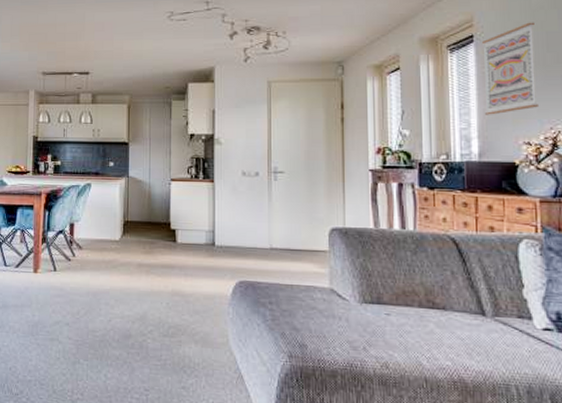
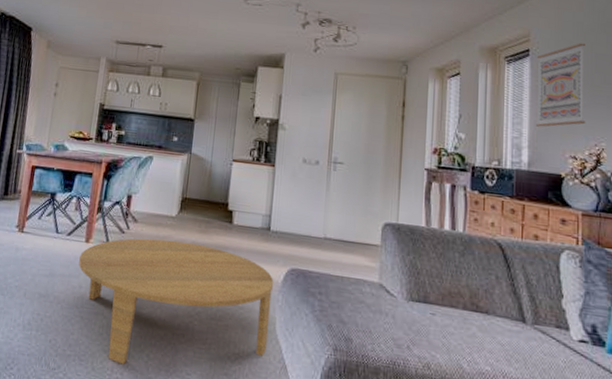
coffee table: none [30,263,223,386] -> present [79,238,274,365]

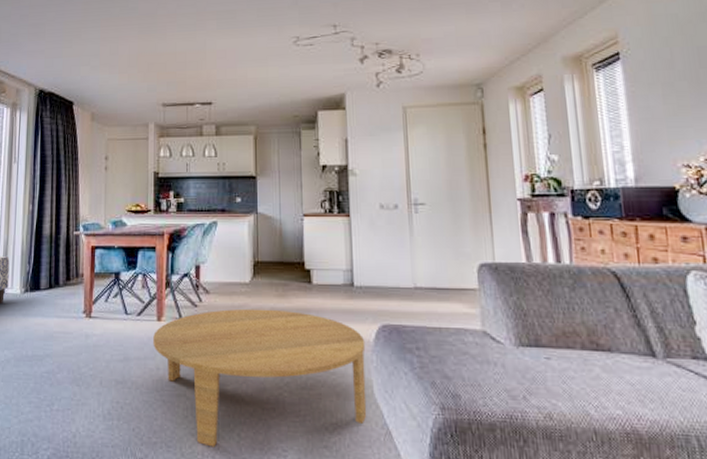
wall art: present [536,43,586,127] -> none [628,37,697,137]

